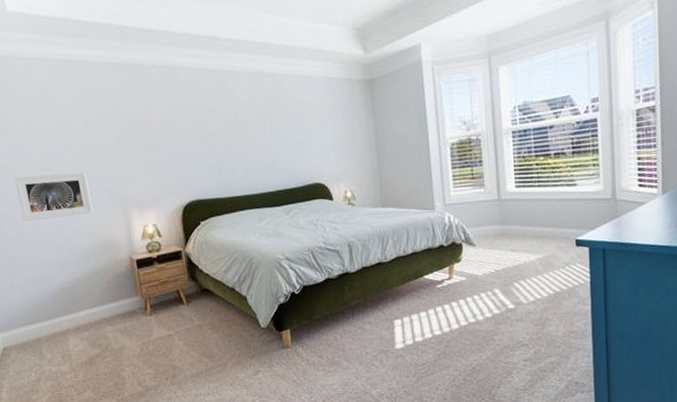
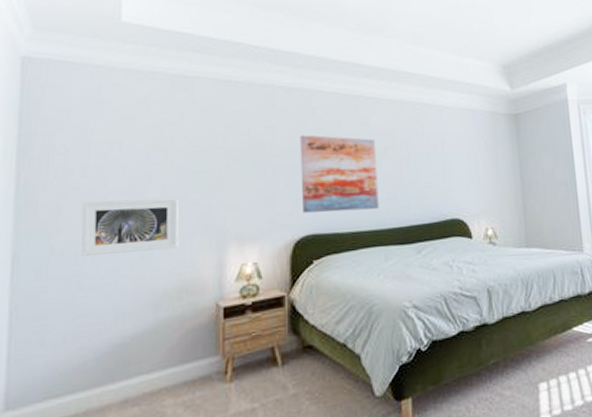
wall art: none [175,110,250,182] -> present [300,135,379,213]

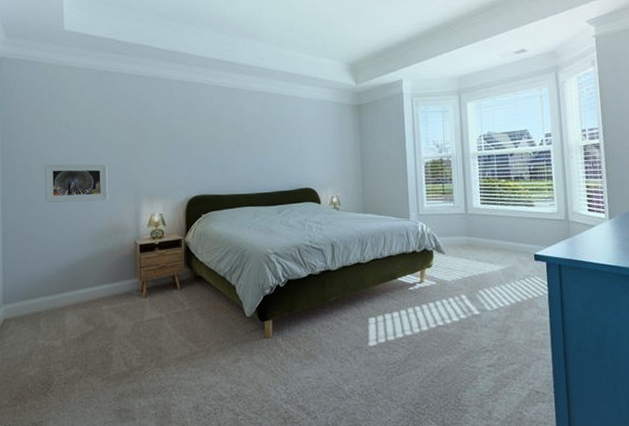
wall art: present [300,135,379,213] -> none [191,119,250,179]

